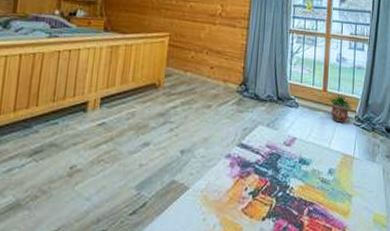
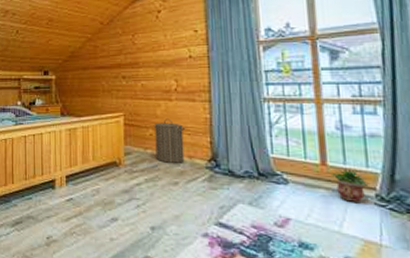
laundry hamper: none [194,42,224,87] -> present [153,119,186,163]

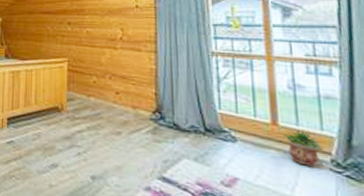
laundry hamper: present [153,119,186,163] -> none [97,67,130,113]

